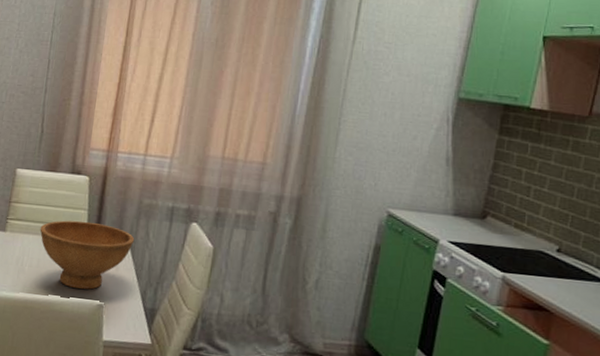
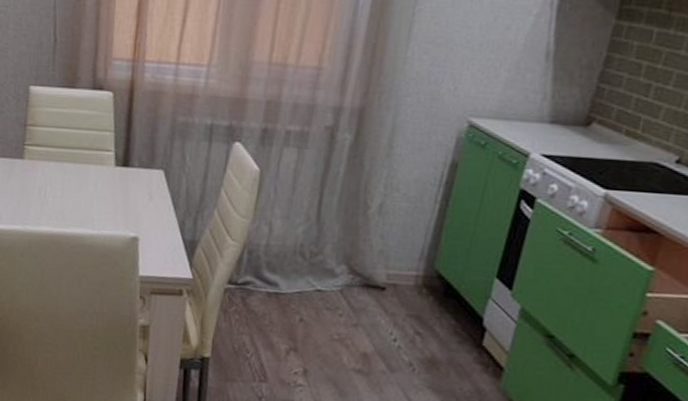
bowl: present [40,220,135,290] -> none [61,144,169,221]

